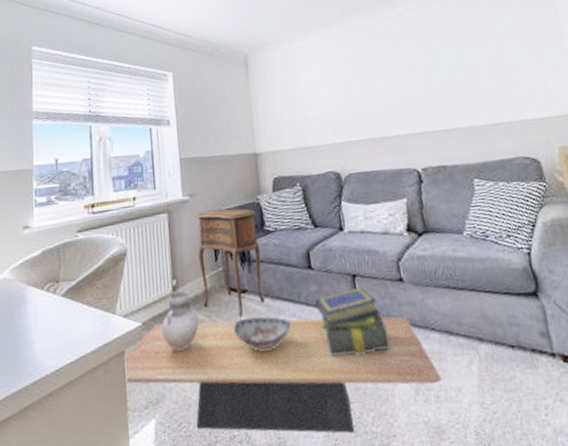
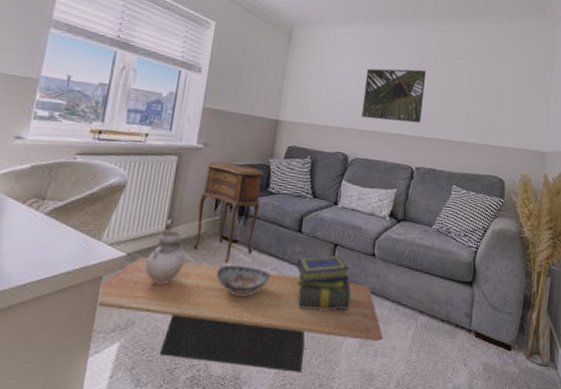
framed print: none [335,59,412,128] -> present [361,68,427,124]

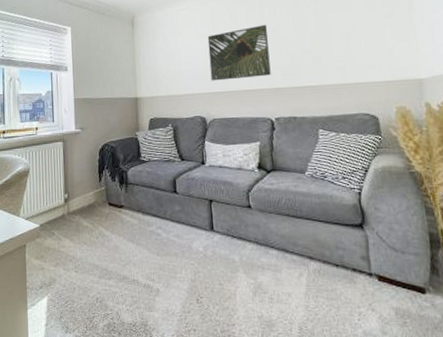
coffee table: present [95,257,384,372] -> none [24,227,277,319]
vase: present [145,231,185,284] -> none [55,203,84,247]
side table: present [192,162,264,263] -> none [86,141,138,226]
decorative bowl: present [216,264,271,296] -> none [111,227,158,253]
stack of books: present [296,255,351,310] -> none [177,210,237,261]

